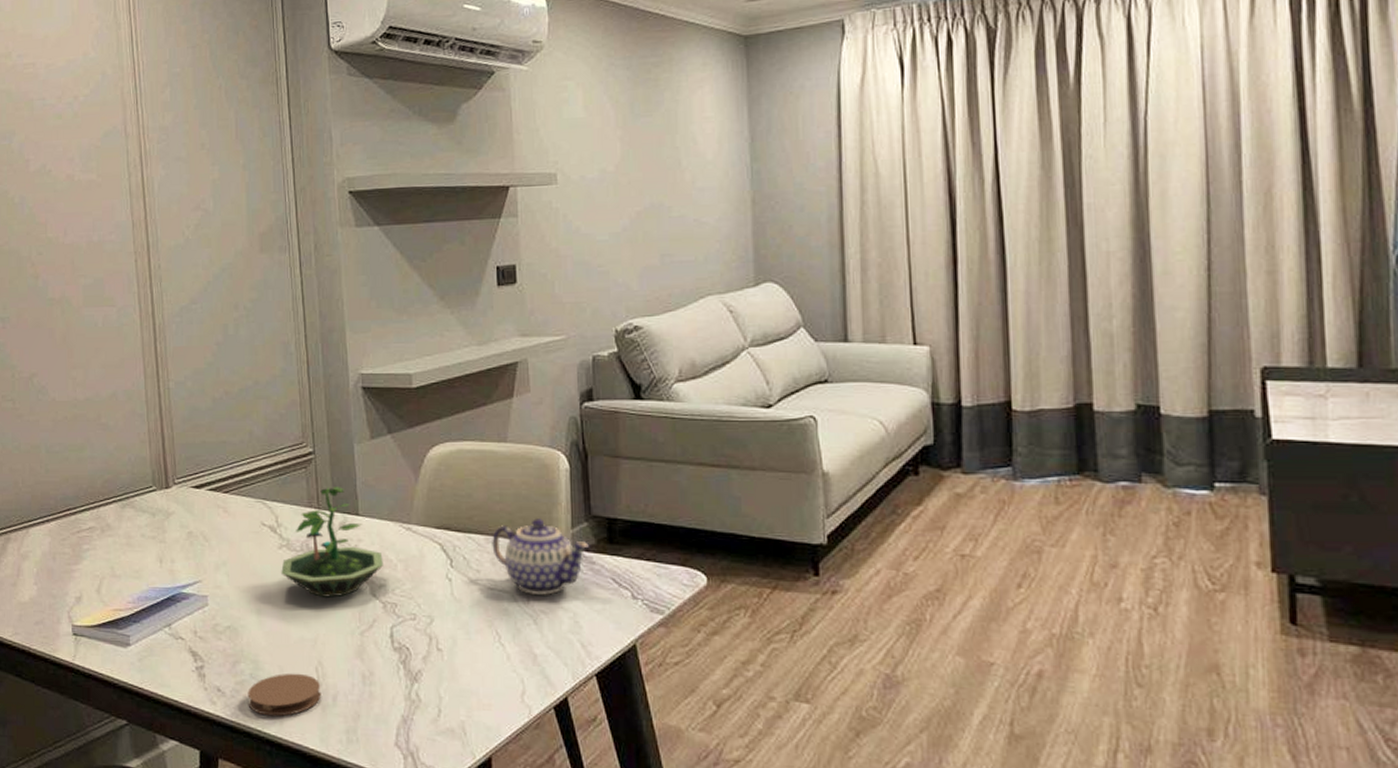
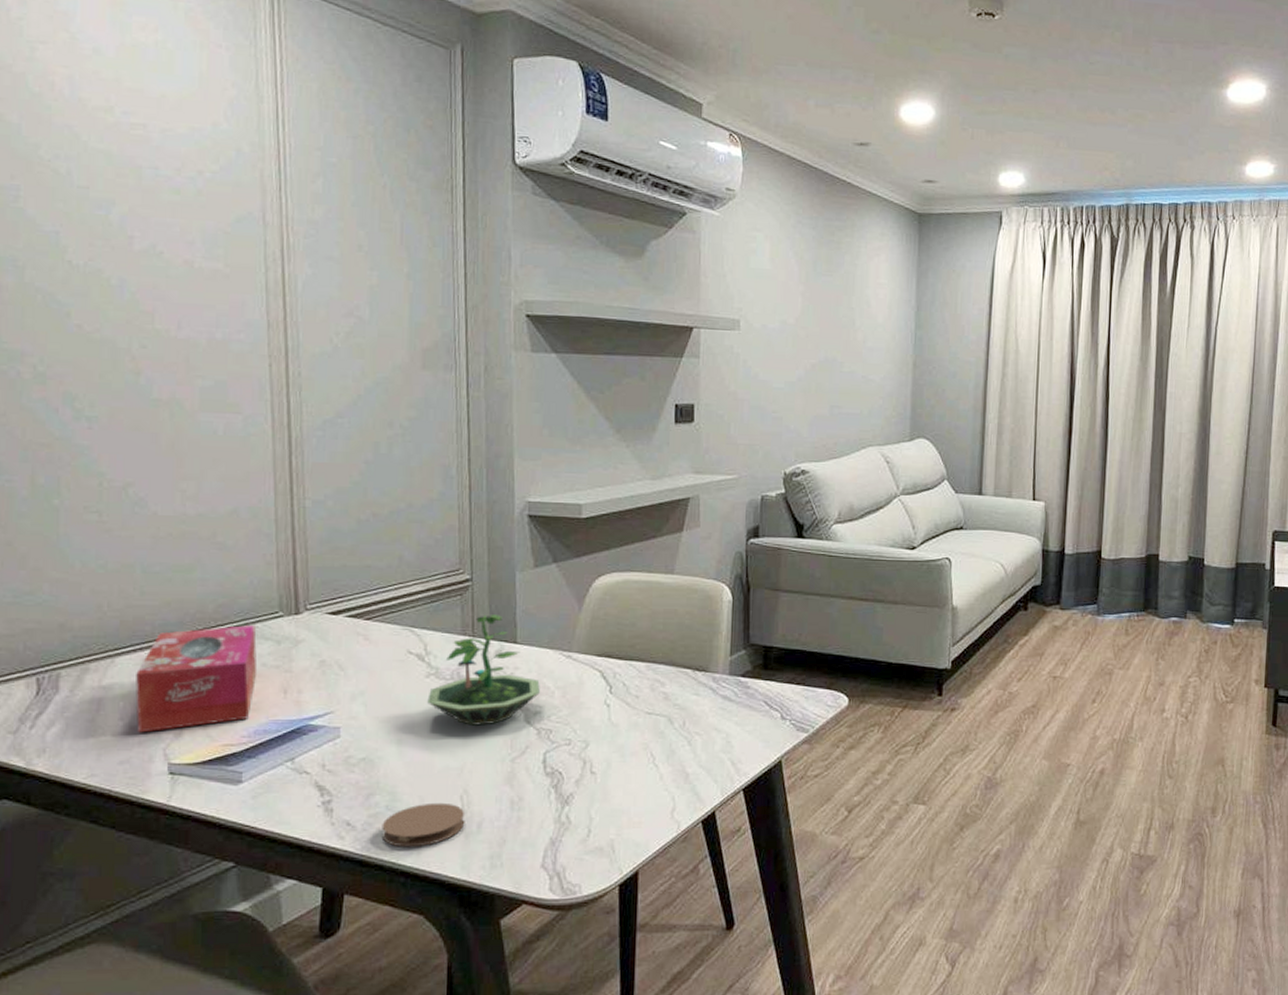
tissue box: none [45,499,138,597] -> present [136,625,258,733]
teapot: present [492,518,589,595] -> none [652,646,745,718]

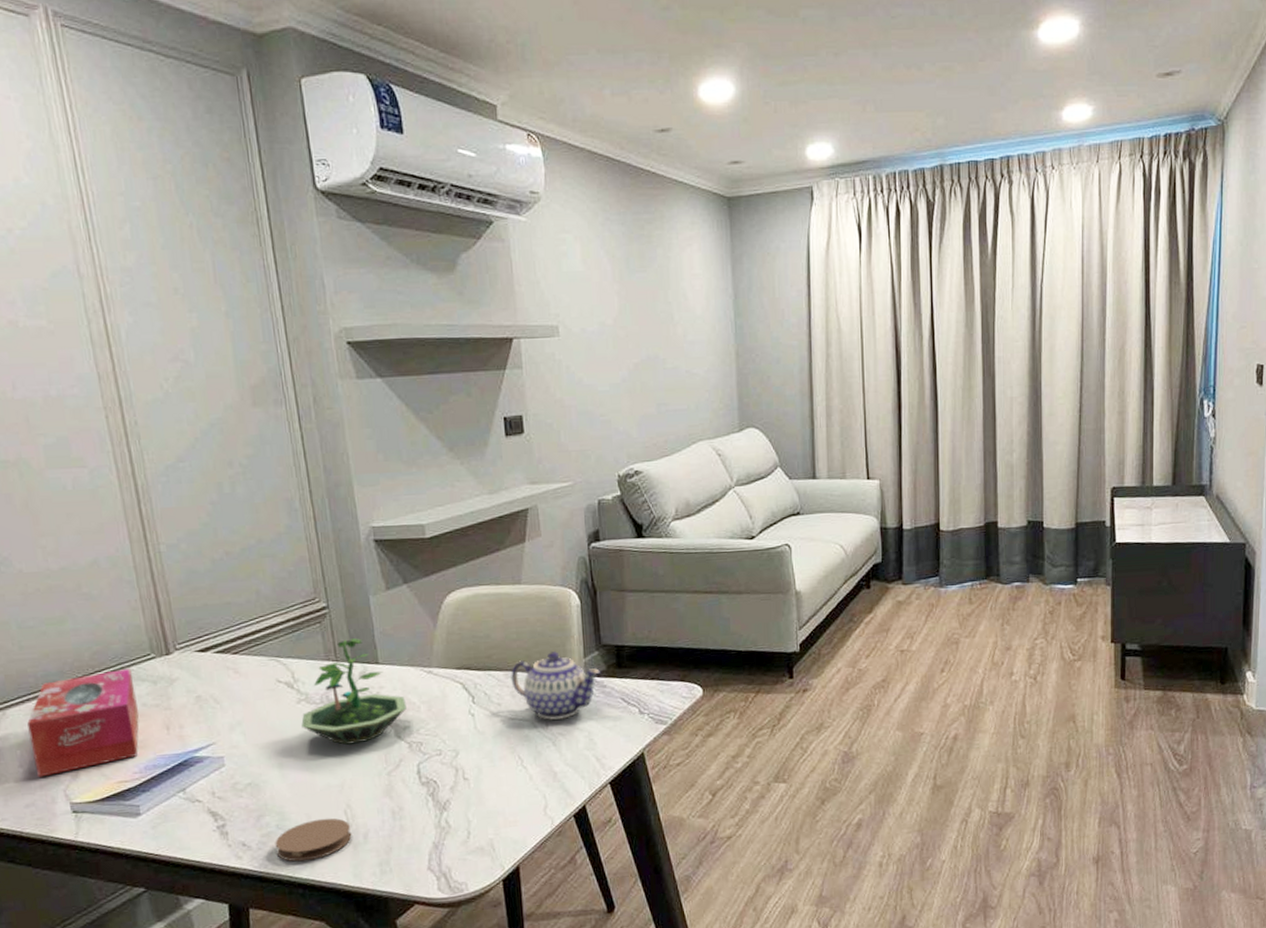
teapot: none [652,646,745,718] -> present [511,651,600,720]

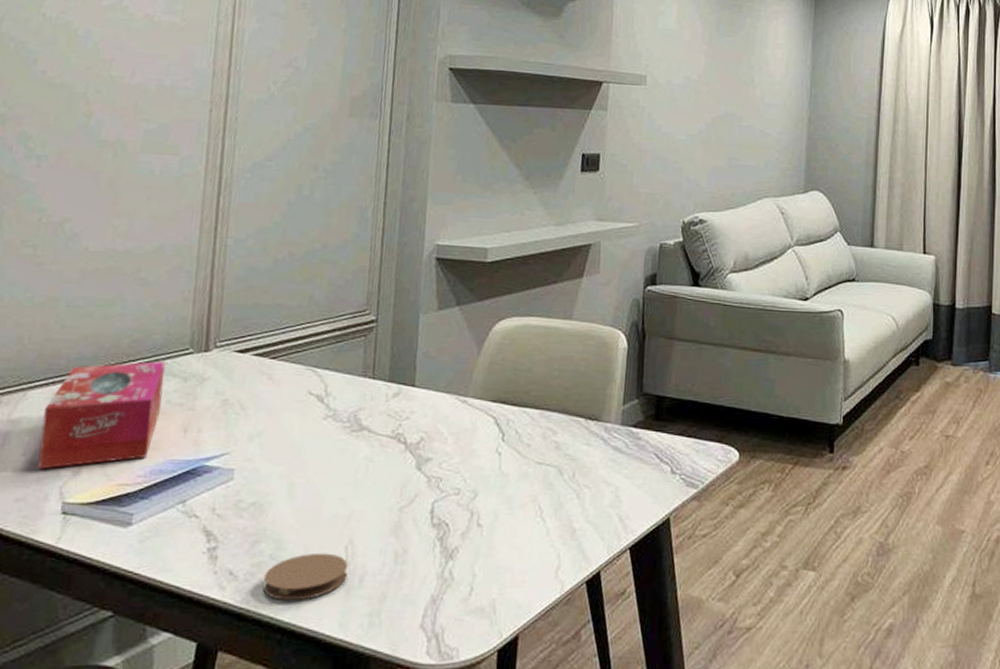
terrarium: present [301,638,406,745] -> none [322,356,434,471]
teapot: present [511,651,600,720] -> none [545,394,637,470]

